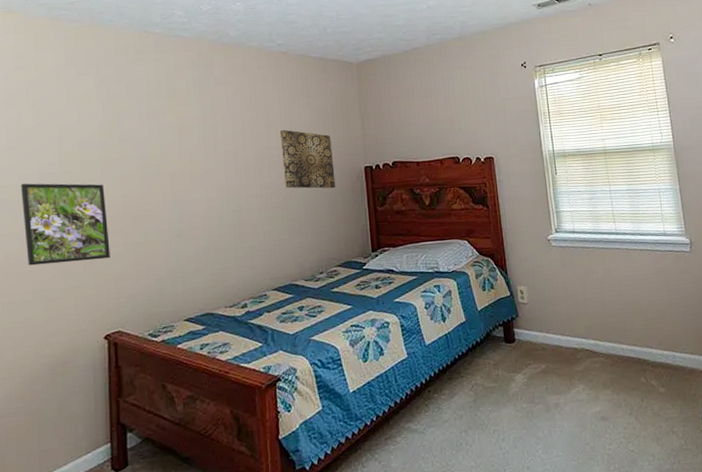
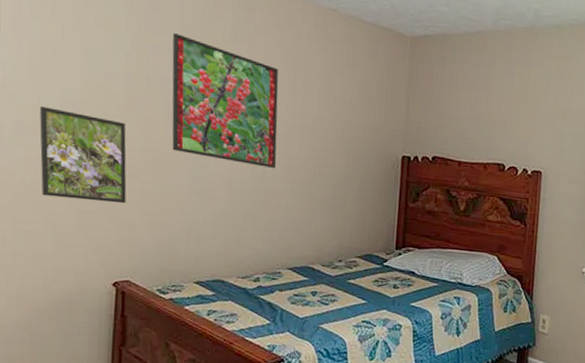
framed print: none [140,96,250,201] -> present [172,32,279,169]
wall art: present [279,129,336,189] -> none [315,98,371,174]

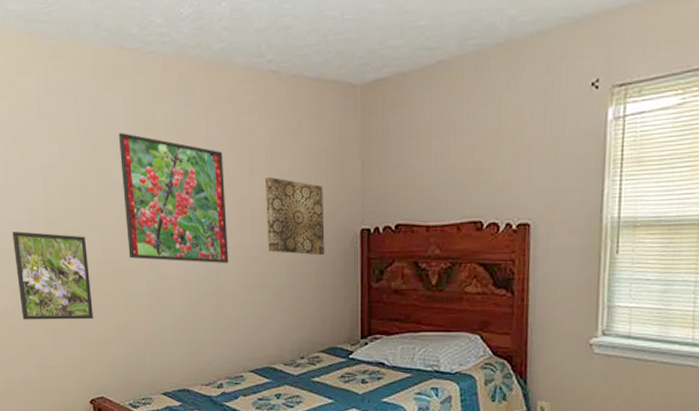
wall art: none [315,98,371,174] -> present [264,176,325,256]

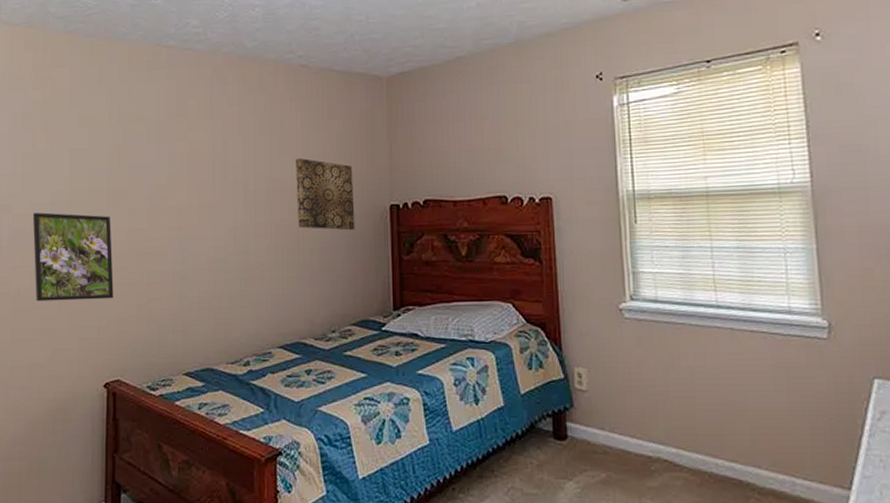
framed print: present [118,132,229,264] -> none [150,118,259,241]

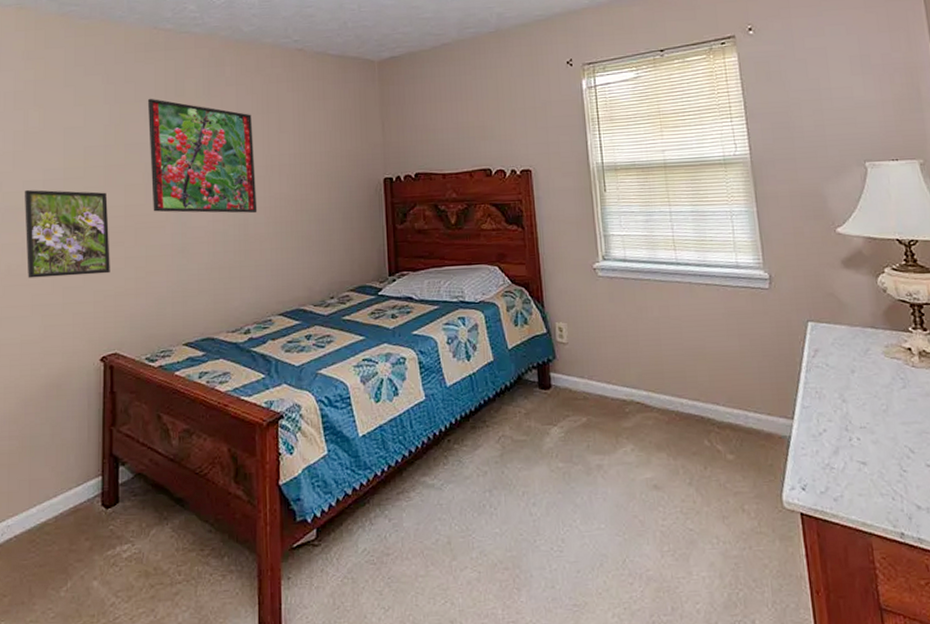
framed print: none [150,118,259,241] -> present [147,98,258,214]
wall art: present [295,158,355,231] -> none [292,135,351,203]

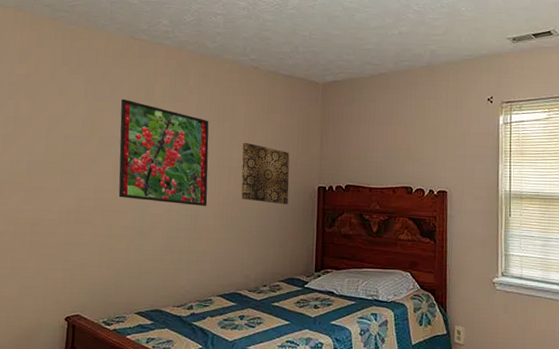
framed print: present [25,190,110,278] -> none [9,169,81,247]
wall art: none [292,135,351,203] -> present [241,142,290,205]

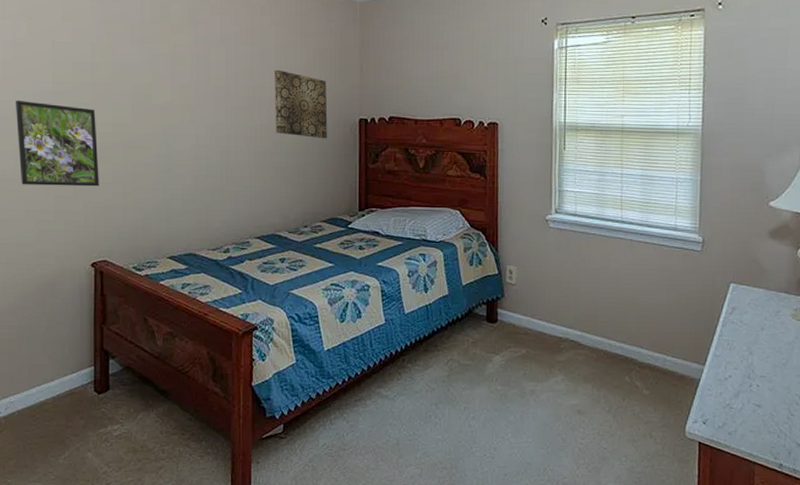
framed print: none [9,169,81,247] -> present [16,101,99,187]
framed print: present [118,98,209,207] -> none [133,19,239,142]

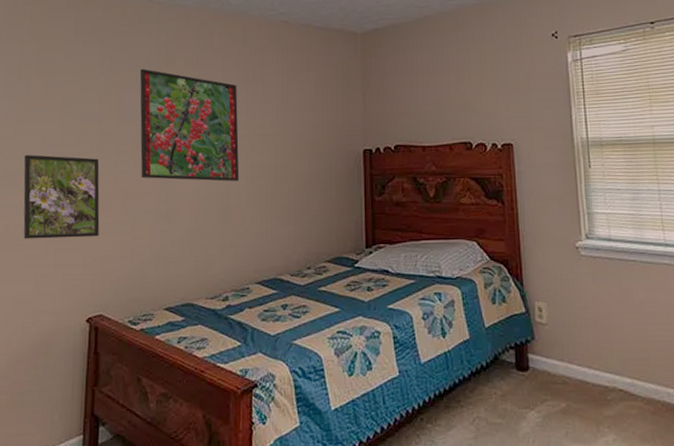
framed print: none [133,19,239,142] -> present [139,68,240,182]
wall art: present [274,69,328,139] -> none [275,105,331,173]

